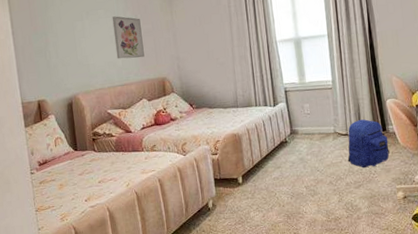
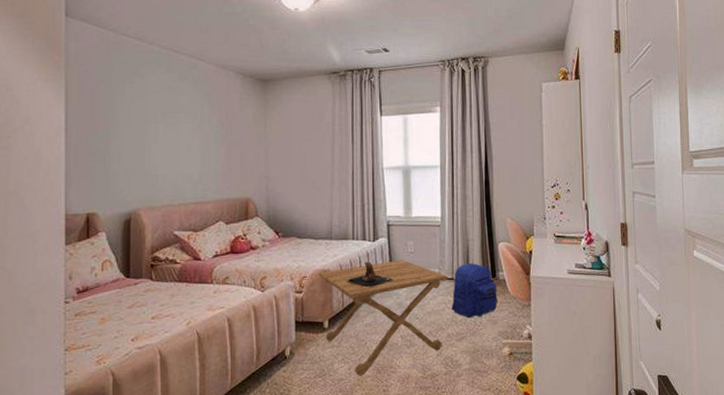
wall art: present [112,16,145,59] -> none [193,122,227,173]
side table: none [230,121,343,222] -> present [319,260,448,376]
teddy bear: none [254,124,294,146] -> present [347,261,393,287]

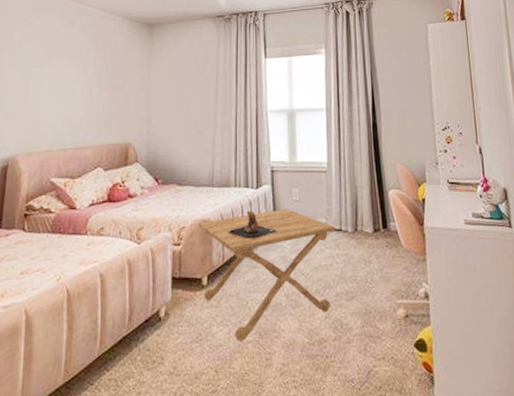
backpack: present [451,263,499,318] -> none [339,212,391,275]

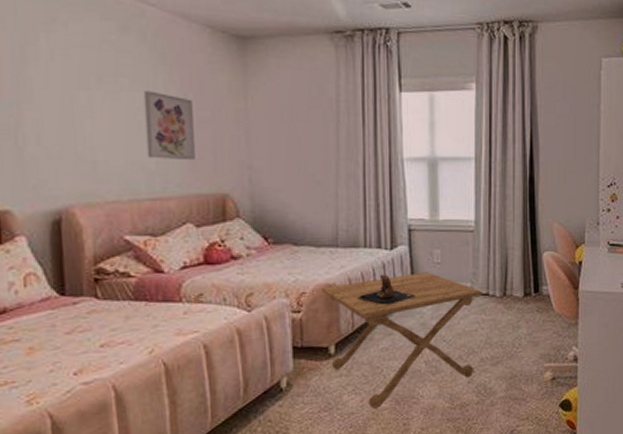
wall art: none [75,66,111,118] -> present [143,91,195,161]

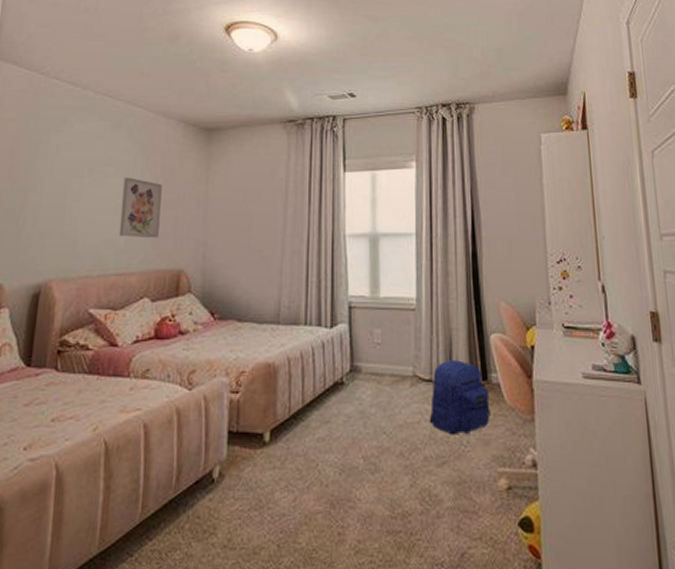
side table: present [322,272,482,409] -> none [261,353,425,511]
teddy bear: present [358,274,415,305] -> none [296,354,354,389]
backpack: none [485,276,541,340] -> present [429,360,492,436]

